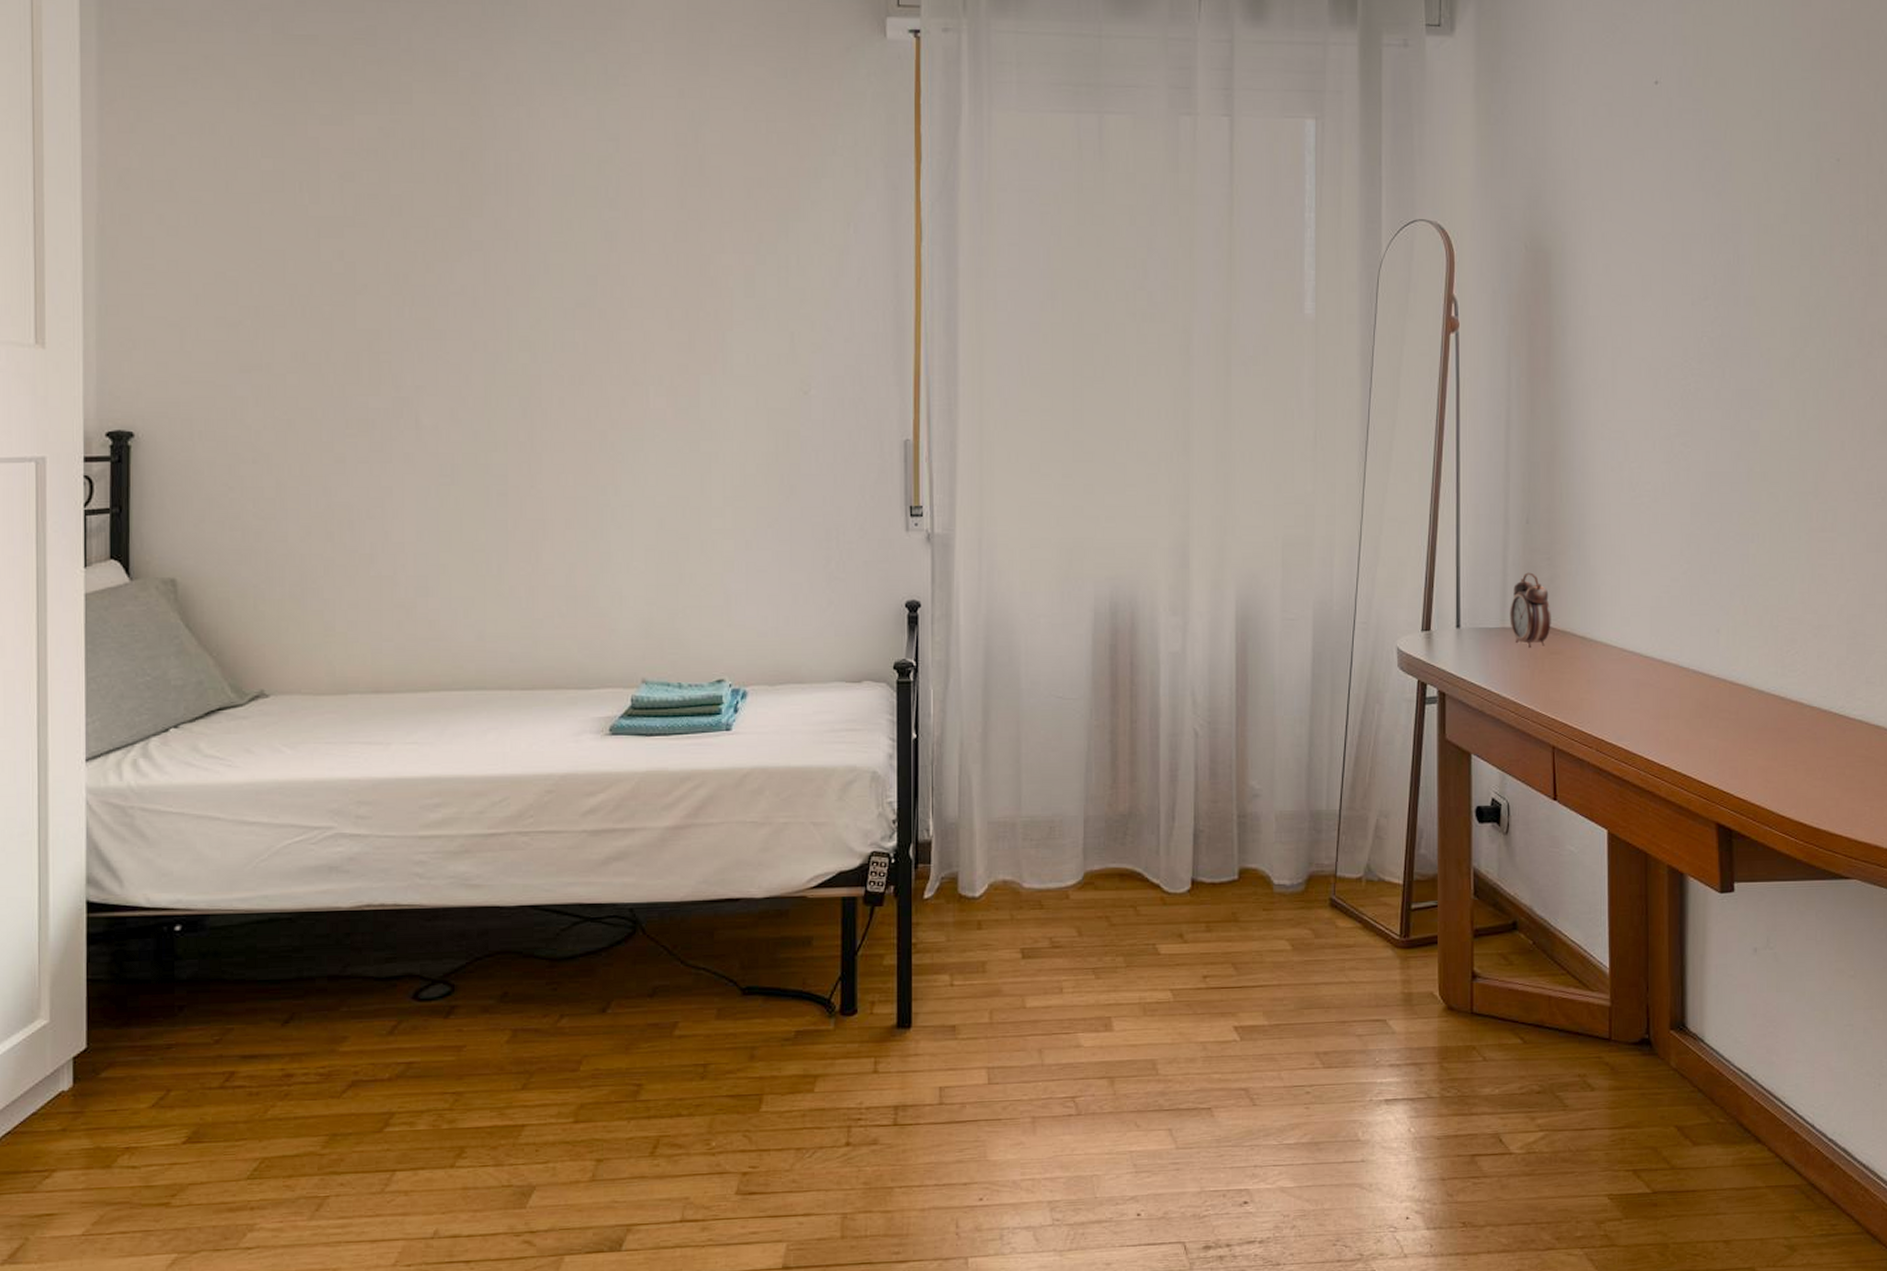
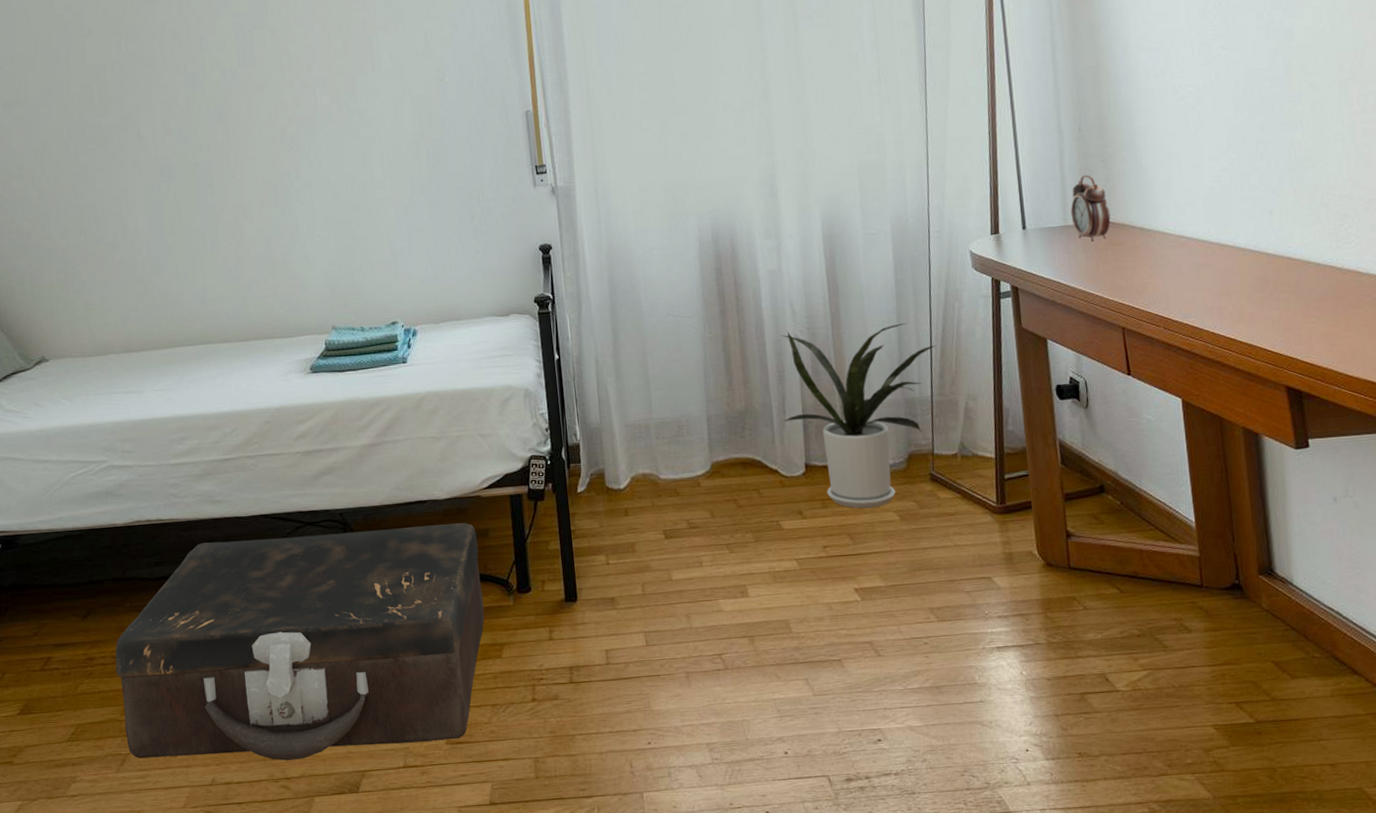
suitcase: none [321,928,797,1210] -> present [115,523,485,761]
house plant: none [1172,724,1350,935] -> present [780,323,936,509]

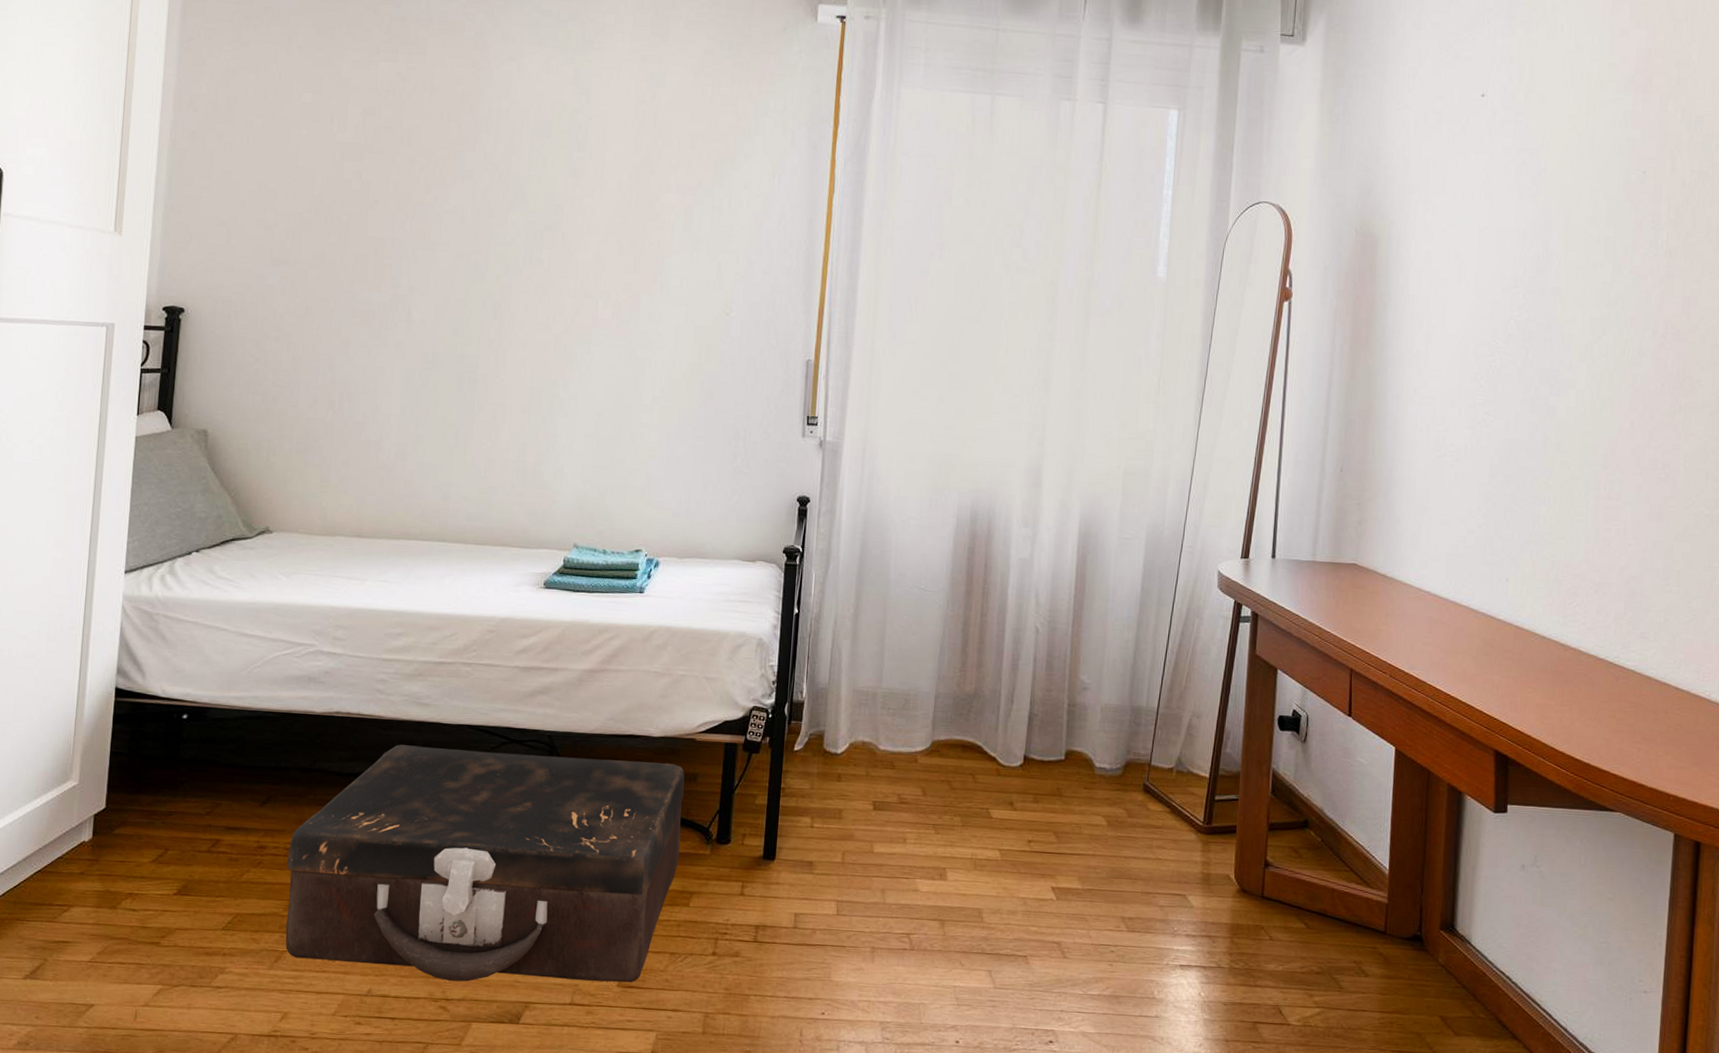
house plant: present [780,323,936,509] -> none [1011,621,1170,810]
alarm clock: present [1070,174,1111,242] -> none [1320,514,1358,581]

